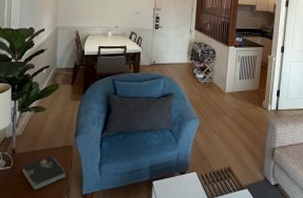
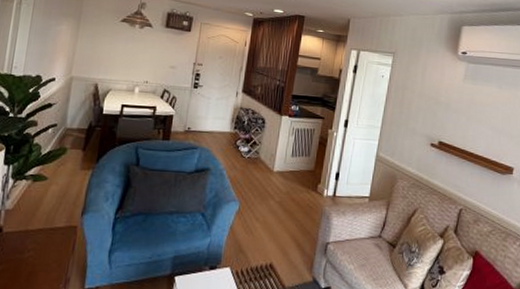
book: present [22,156,67,191] -> none [9,237,67,281]

